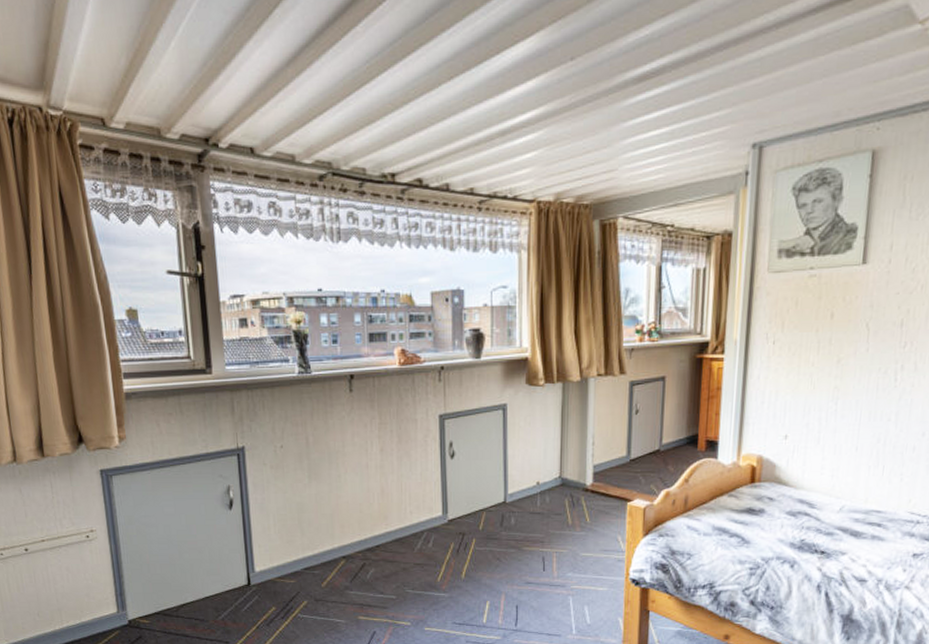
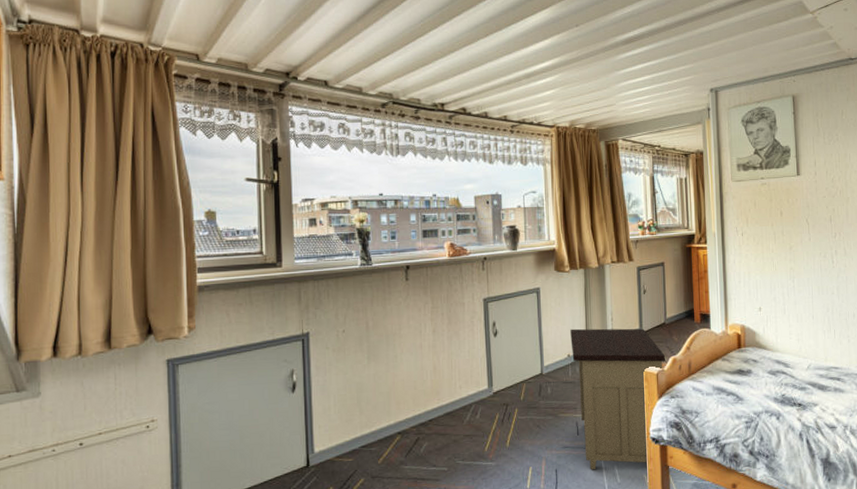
nightstand: none [541,453,656,609] -> present [570,328,665,470]

